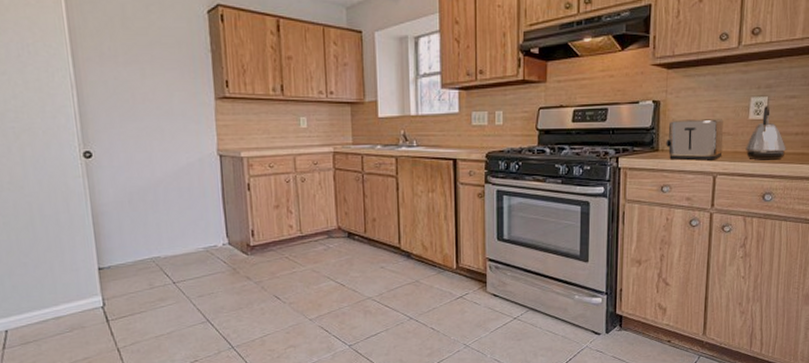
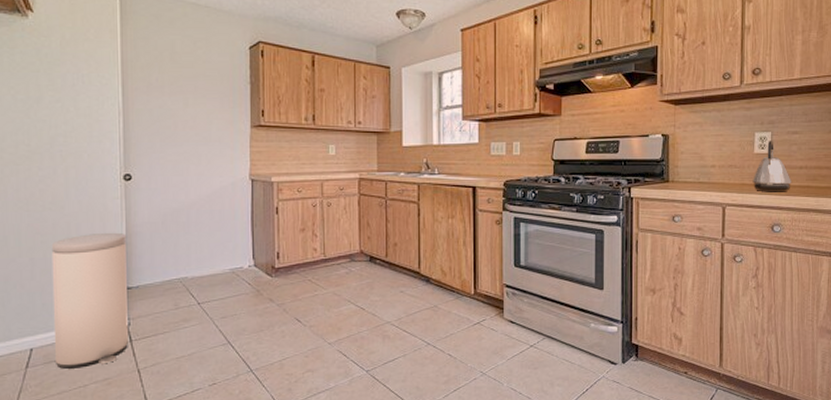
pedal bin: none [14,212,105,349] -> present [51,232,128,369]
toaster: present [666,119,724,162] -> none [676,152,731,193]

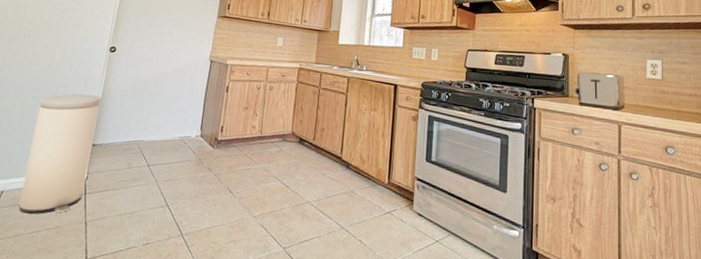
toaster: none [676,152,731,193] -> present [575,71,626,112]
kettle: present [752,141,793,192] -> none [646,68,684,117]

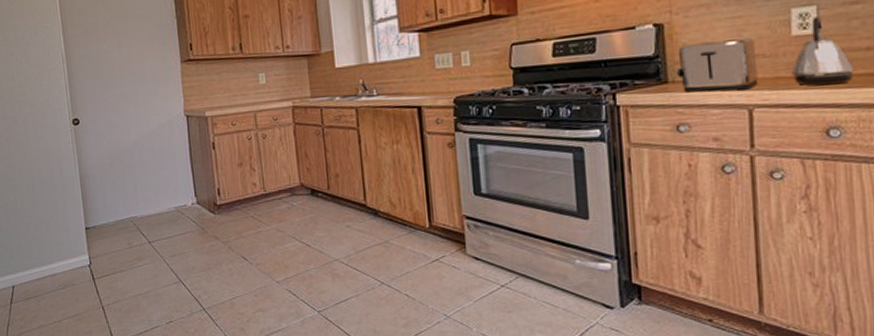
pedal bin: present [18,94,101,214] -> none [19,175,92,305]
kettle: none [646,68,684,117] -> present [791,17,856,86]

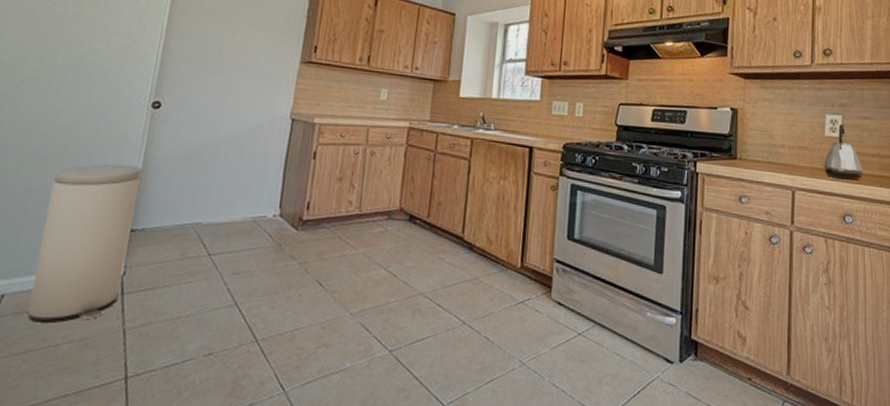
pedal bin: none [19,175,92,305] -> present [27,164,142,323]
toaster: present [677,38,759,93] -> none [744,129,801,175]

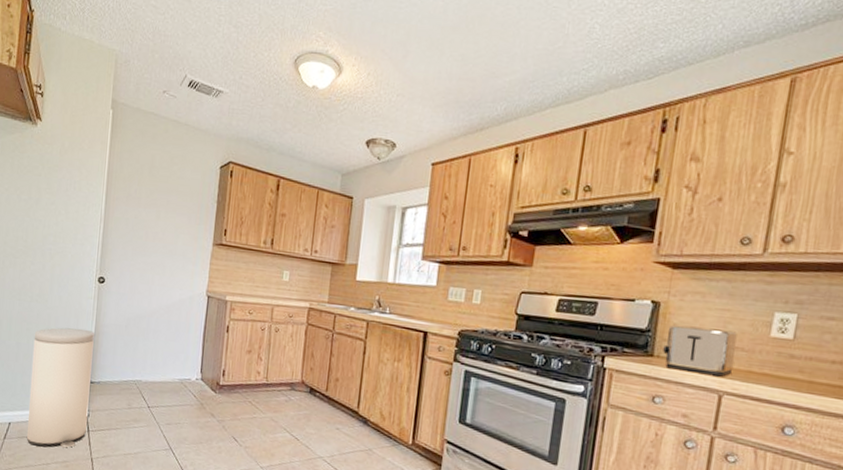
toaster: none [744,129,801,175] -> present [663,325,737,378]
kettle: present [823,124,865,180] -> none [763,324,819,389]

